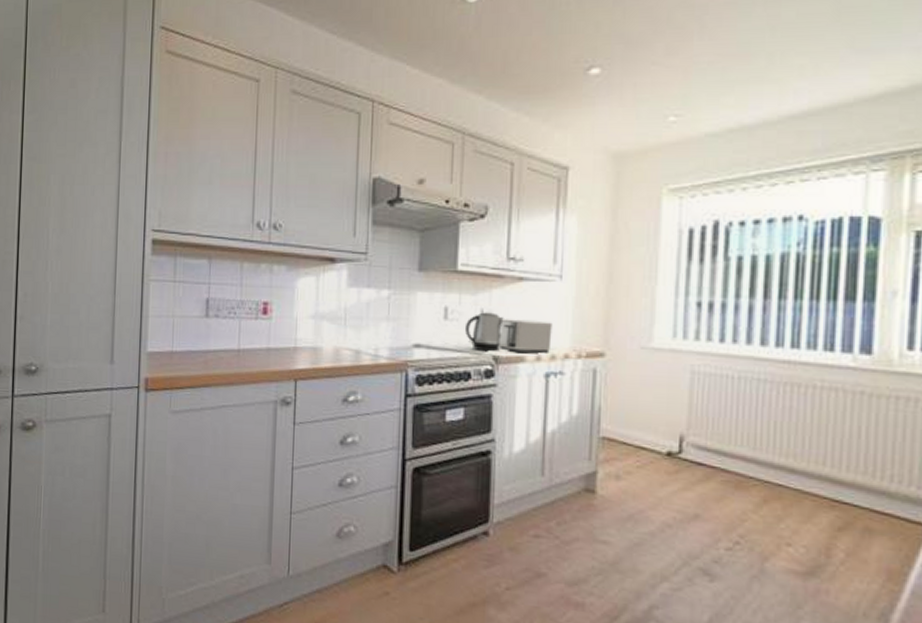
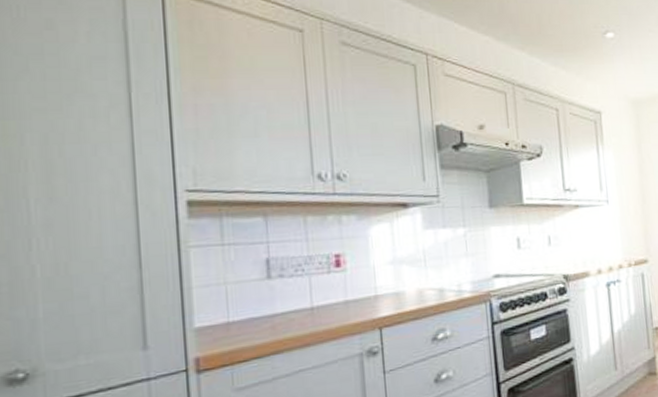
kettle: present [465,312,504,352] -> none [537,237,568,273]
toaster: present [498,319,552,355] -> none [565,239,608,270]

